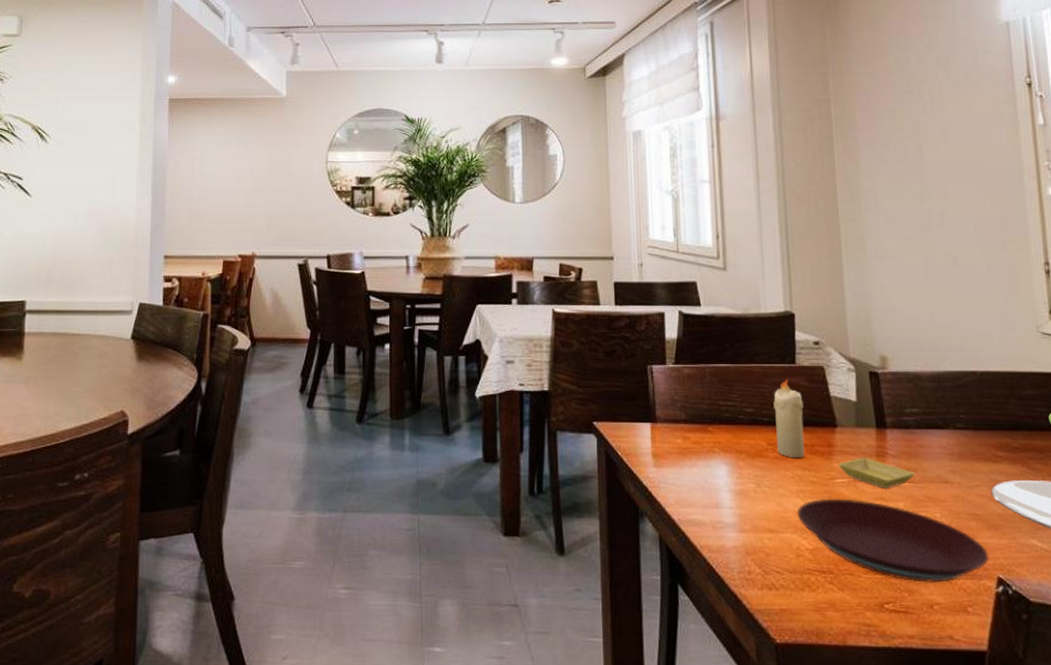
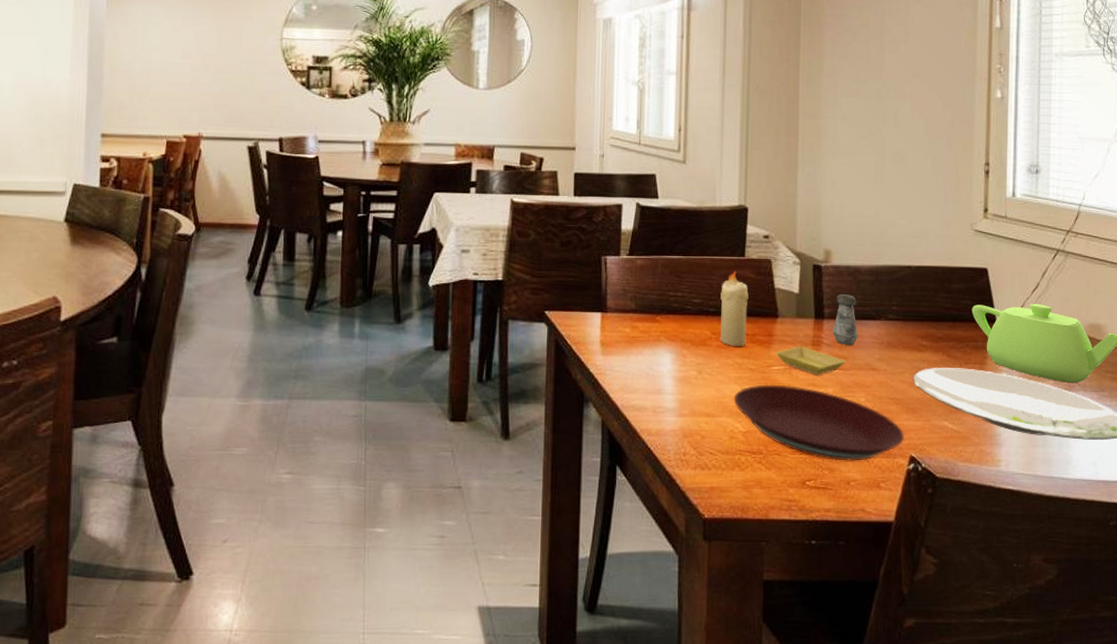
salt shaker: none [897,402,926,457] -> present [833,294,858,346]

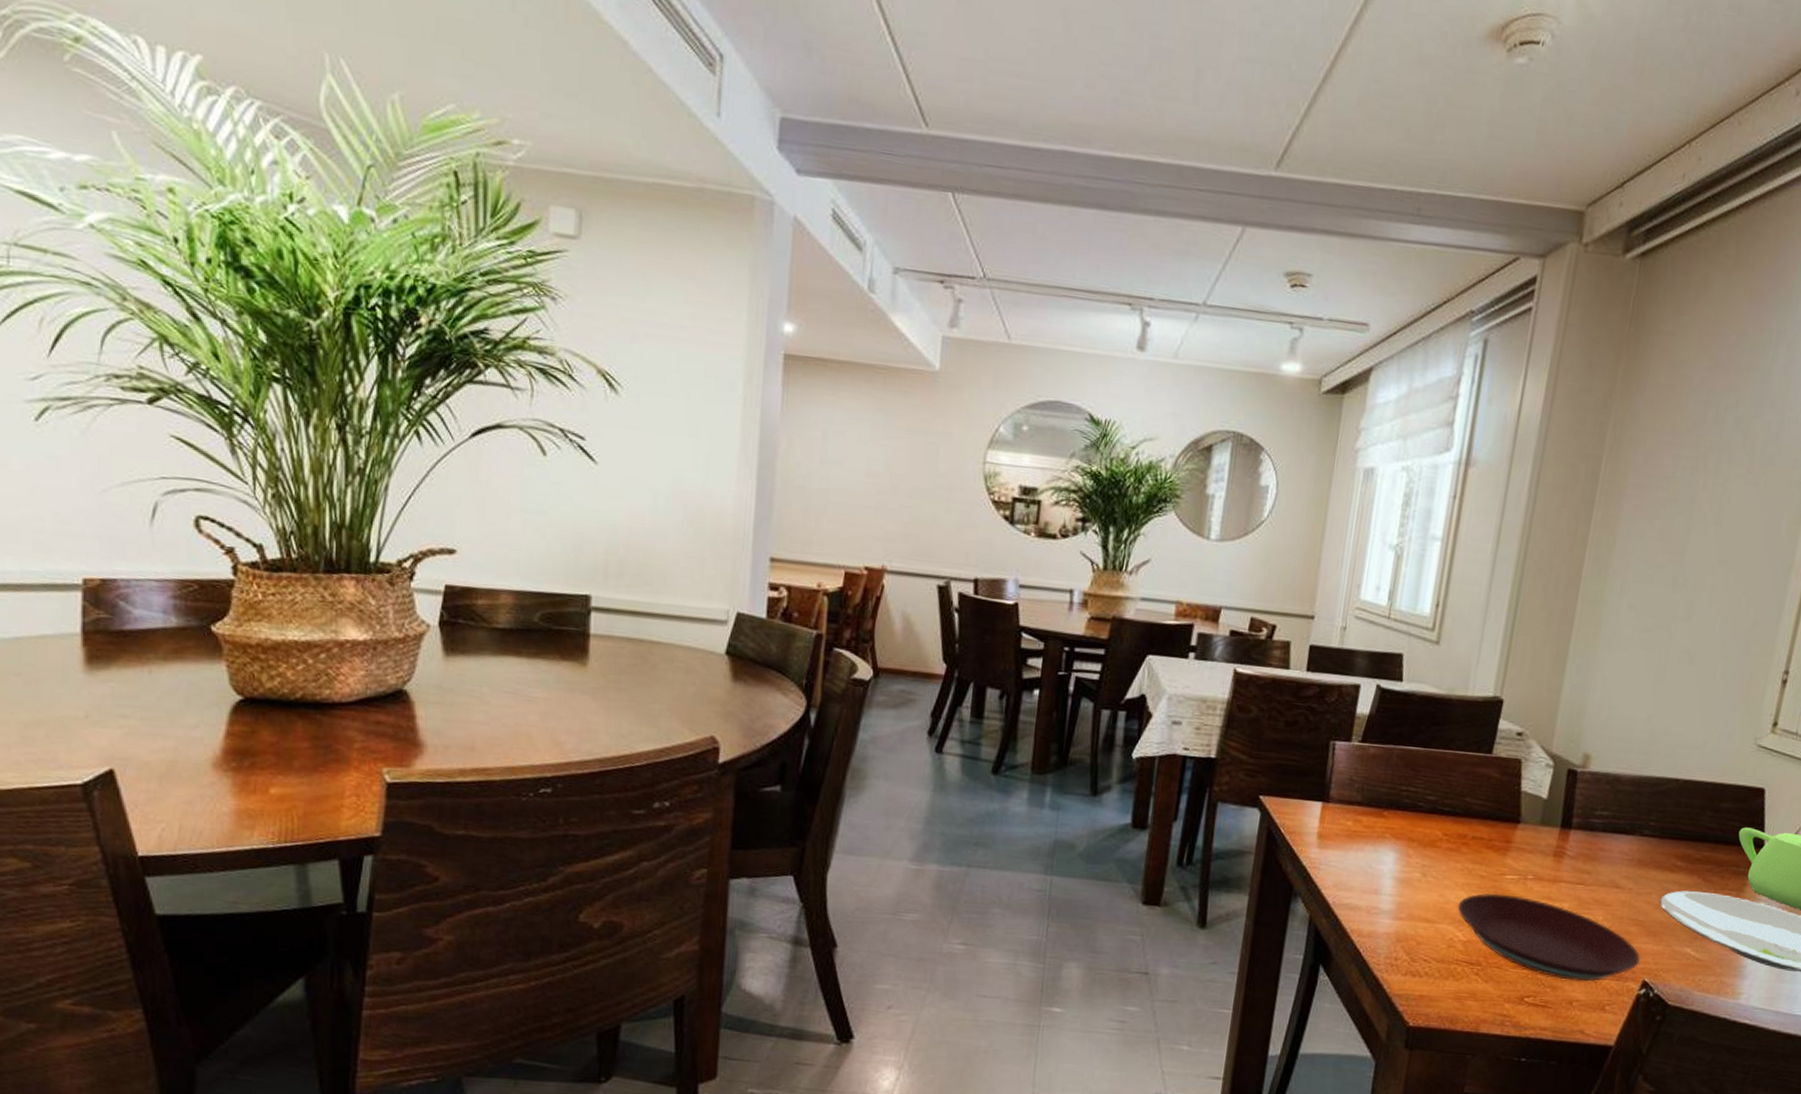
candle: present [720,270,749,347] -> none [1452,768,1491,852]
saucer: present [775,347,846,375] -> none [1511,856,1589,889]
salt shaker: present [833,294,858,346] -> none [1578,803,1611,860]

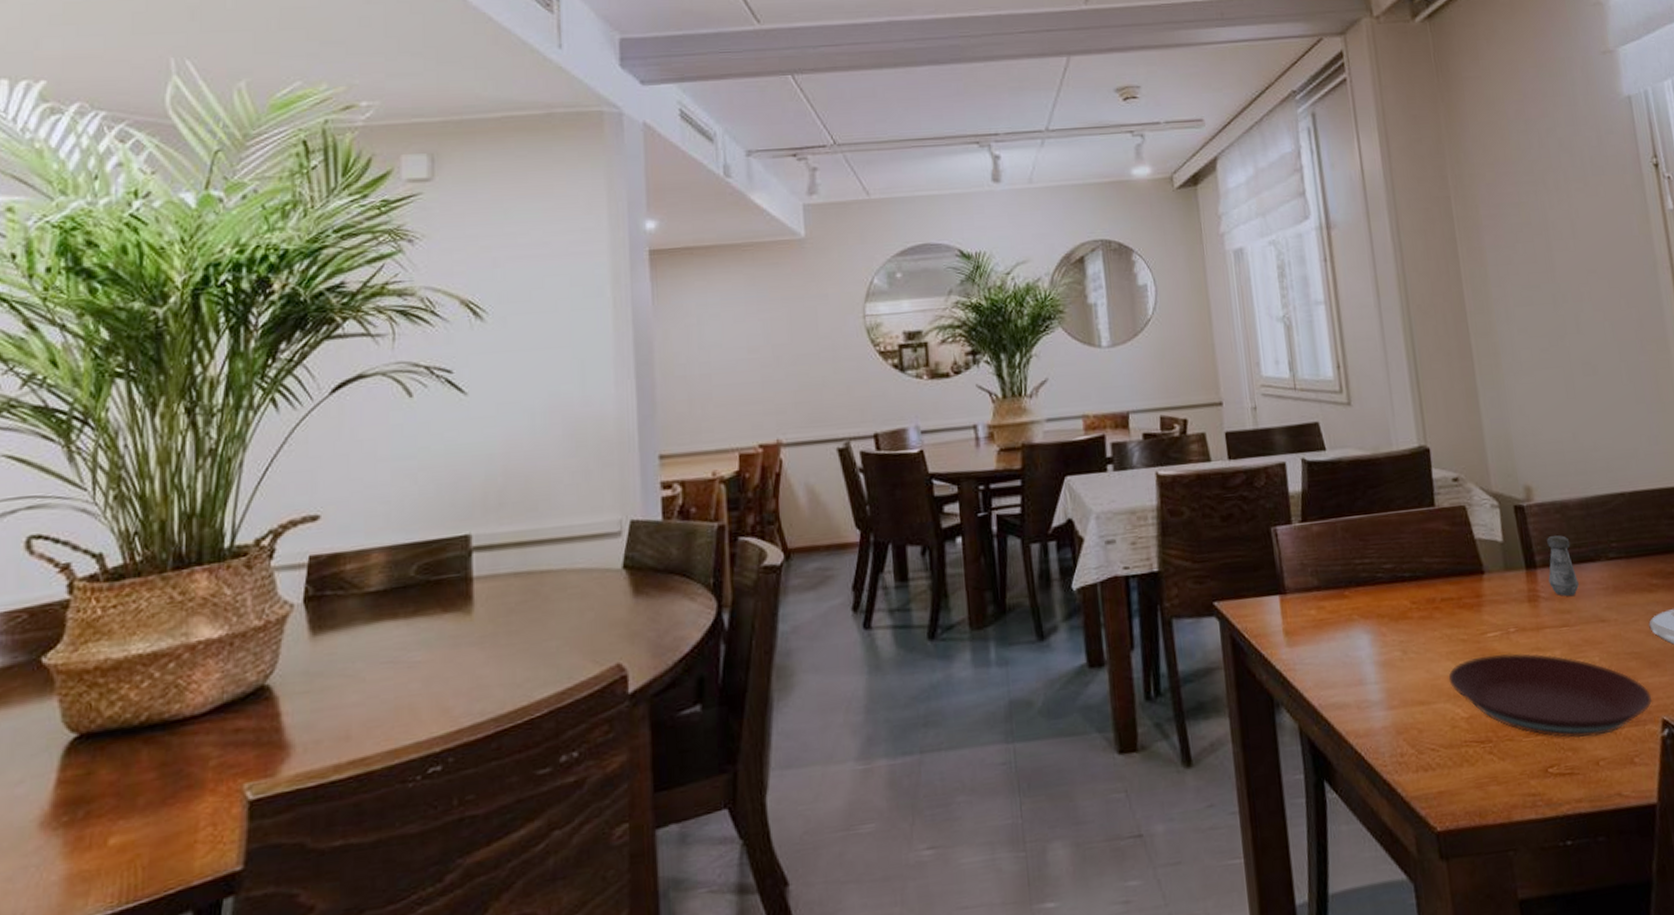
salt shaker: none [1578,803,1611,860] -> present [1547,535,1579,597]

